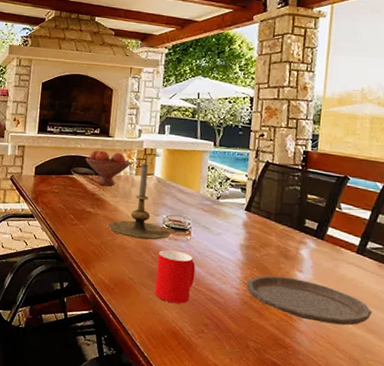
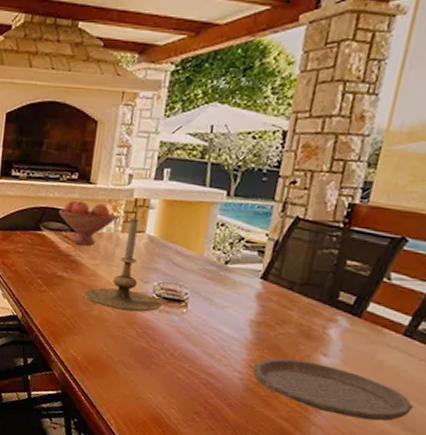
cup: present [154,249,196,304] -> none [137,324,191,388]

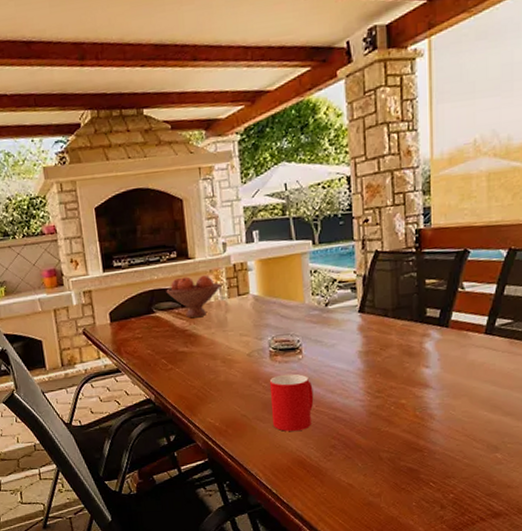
candle holder: present [83,218,164,313] -> none [206,282,281,371]
cup: none [137,324,191,388] -> present [269,374,314,431]
plate: present [253,358,413,421] -> none [372,375,506,417]

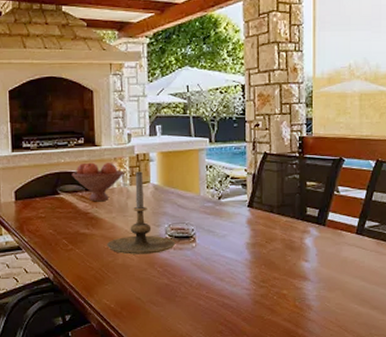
candle holder: none [206,282,281,371] -> present [106,171,176,255]
cup: present [269,374,314,431] -> none [164,260,205,316]

